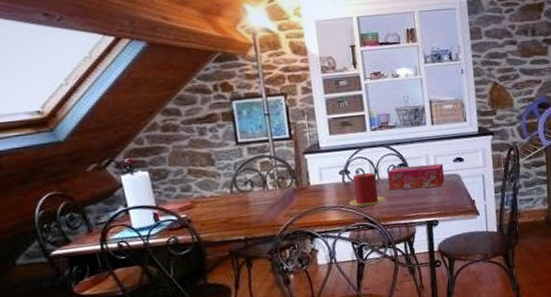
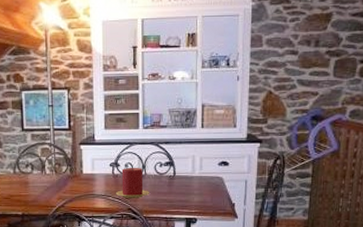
tissue box: present [387,163,445,191] -> none [154,165,208,188]

